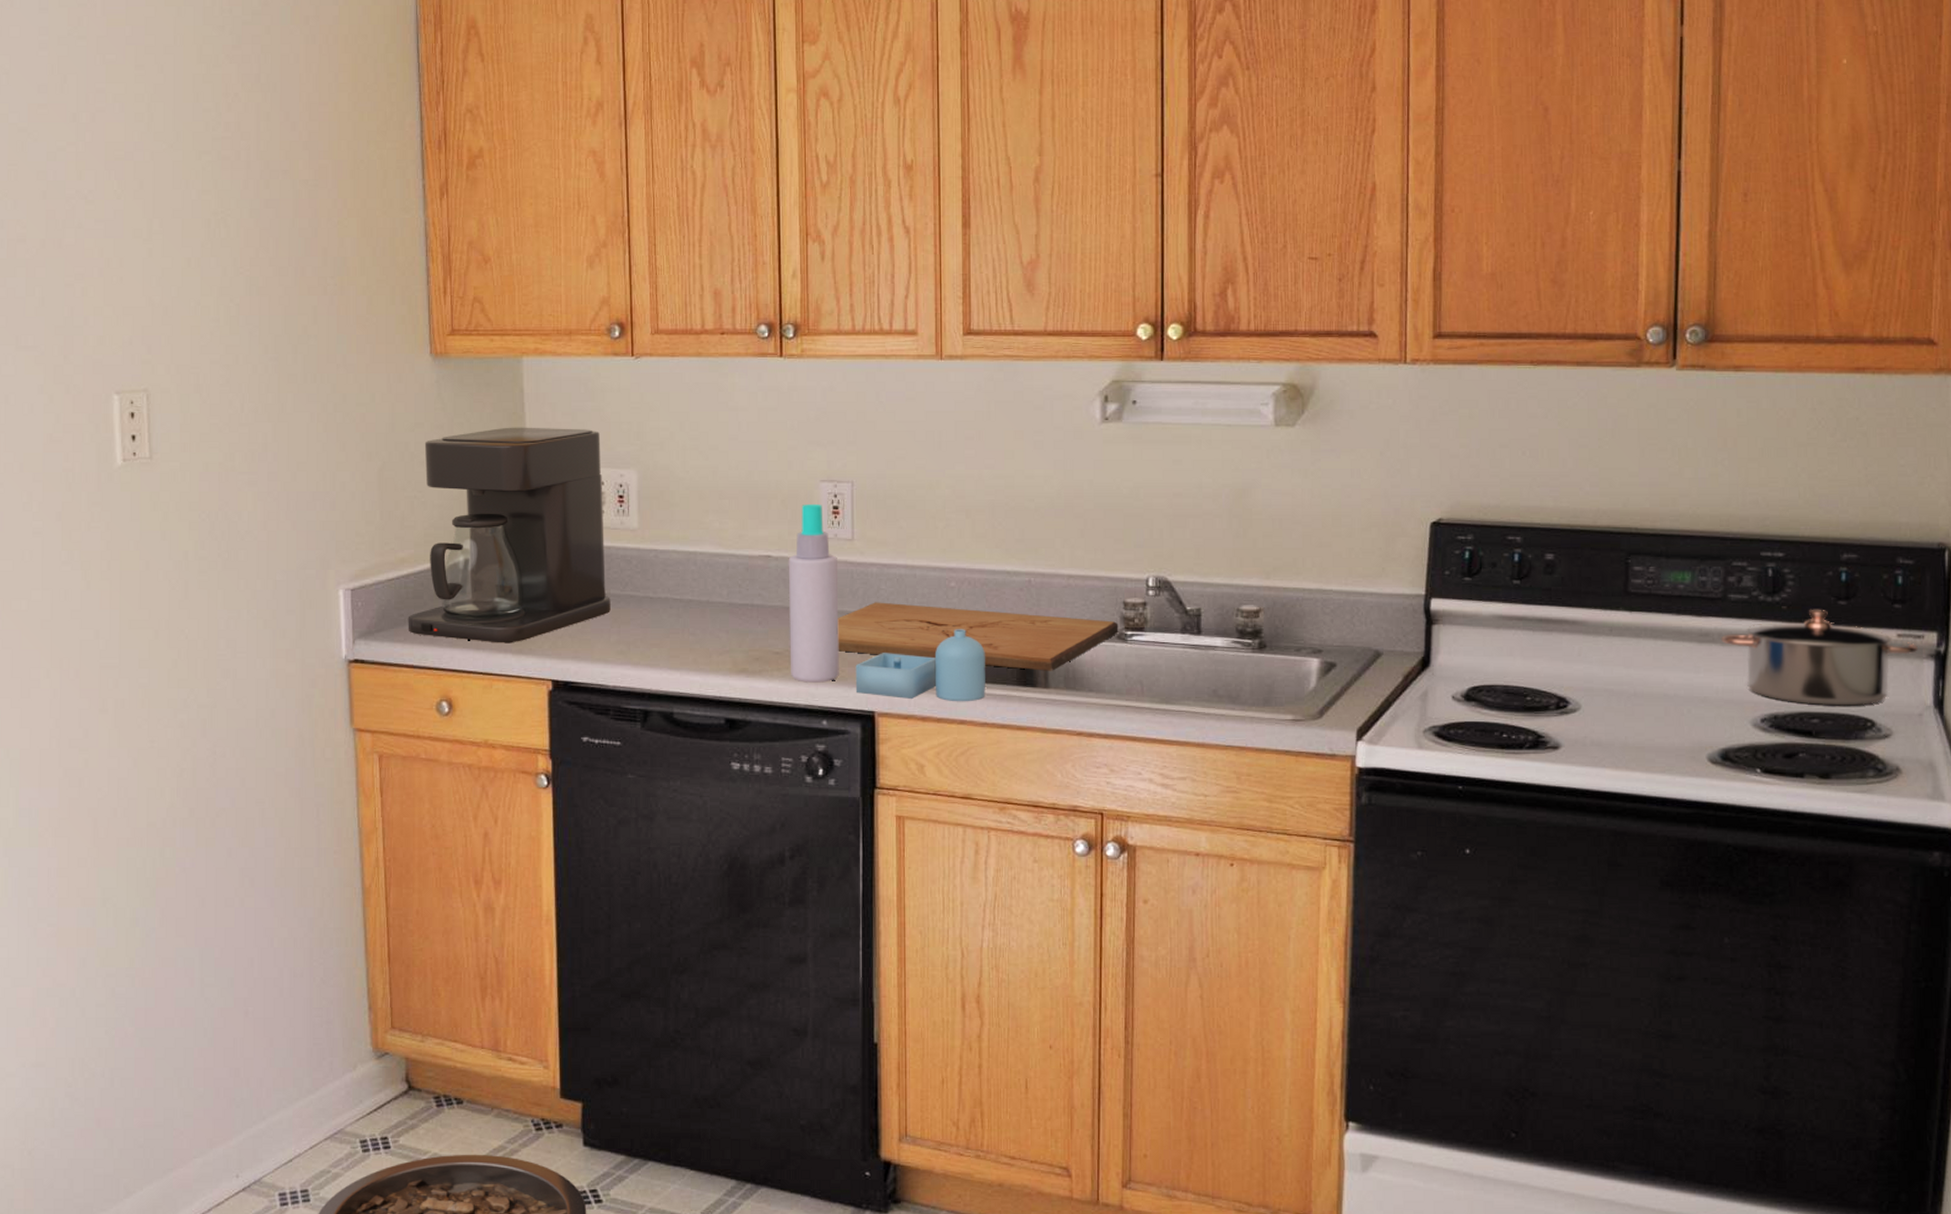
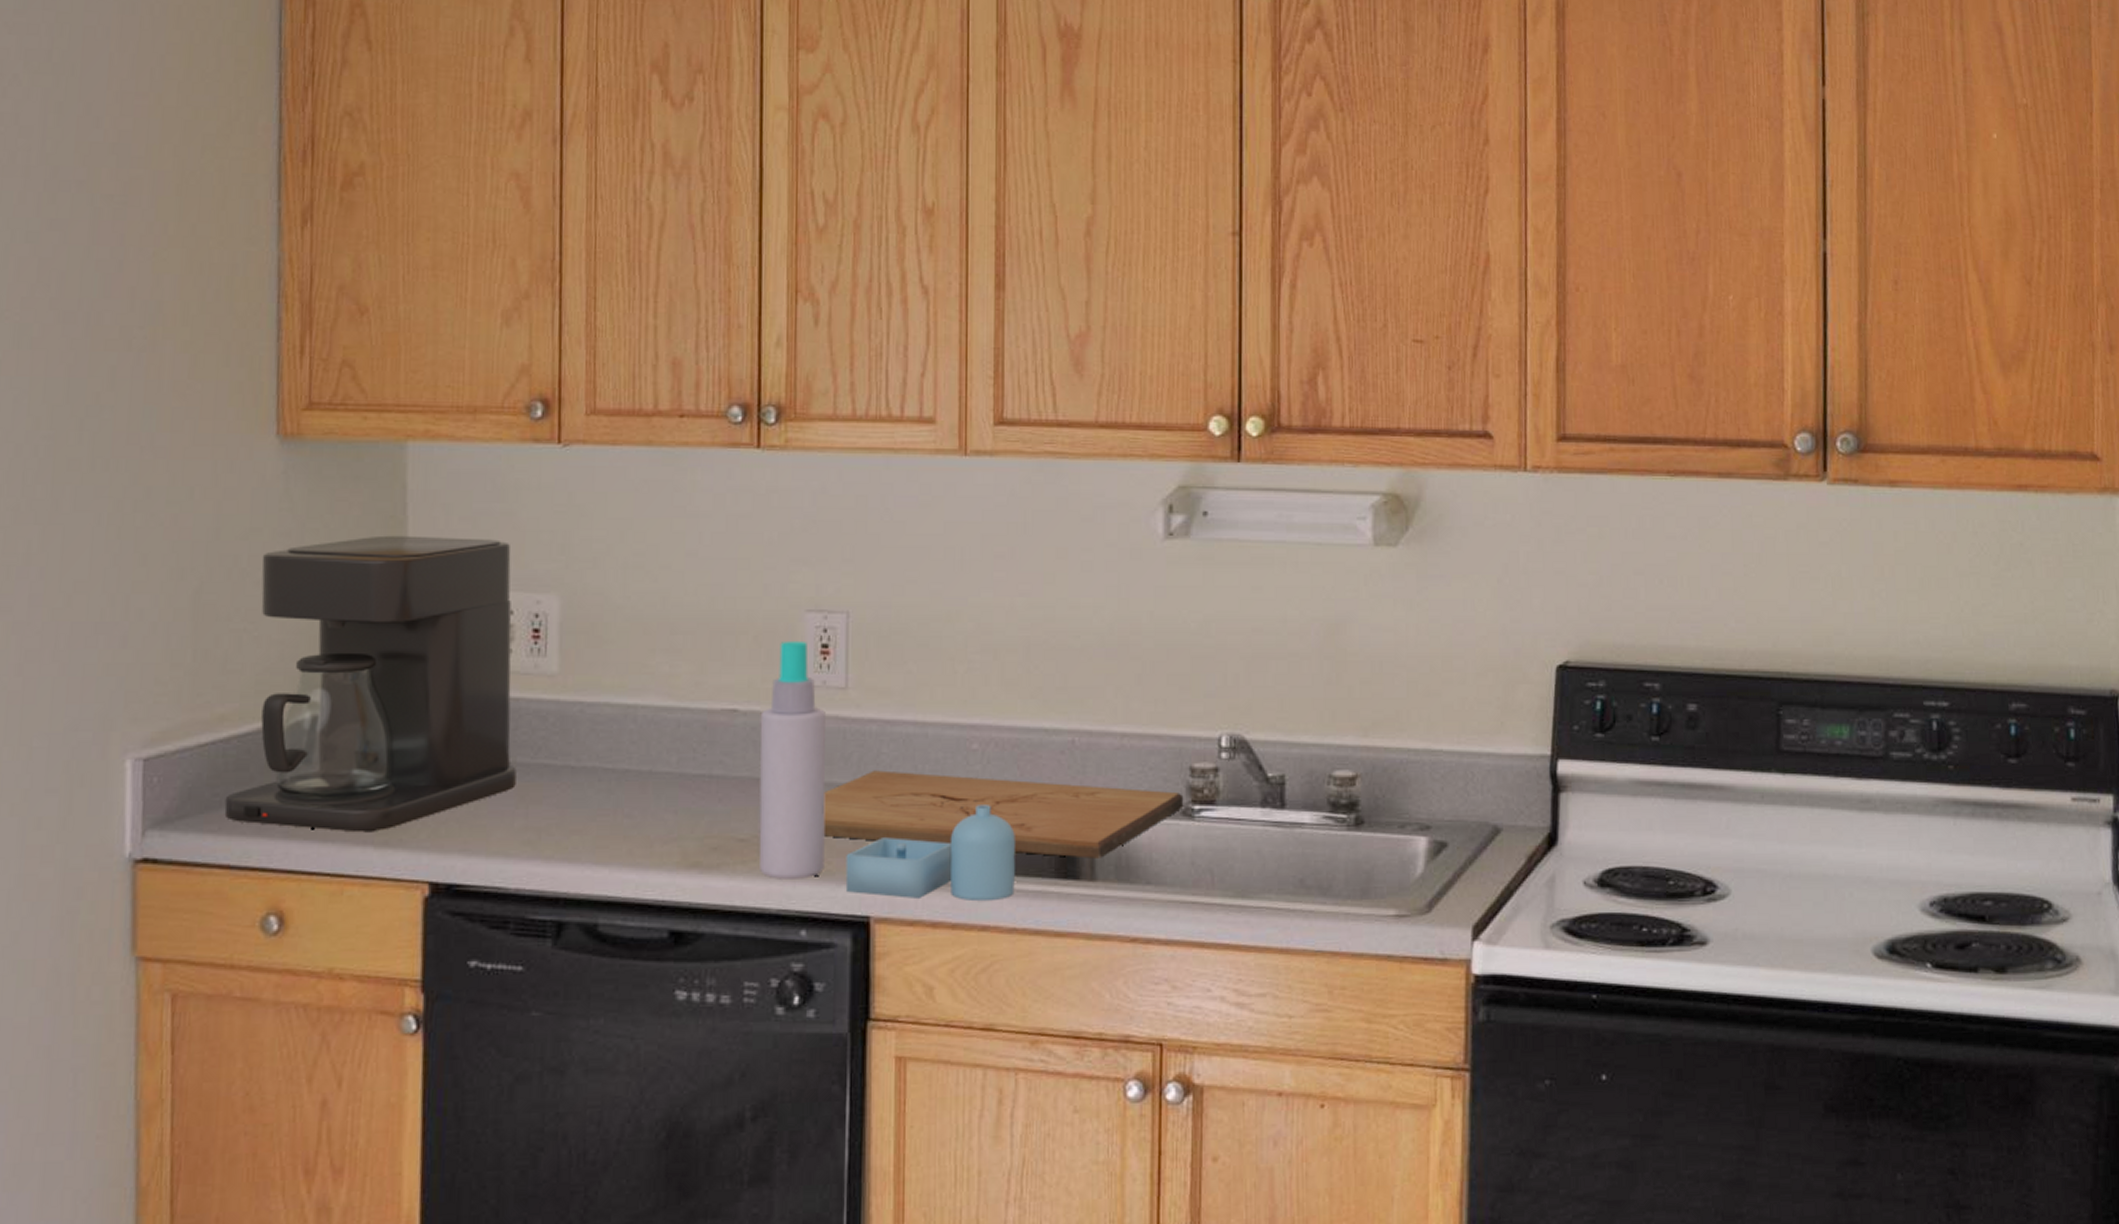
cooking pot: present [1720,609,1918,706] -> none [1882,768,2094,885]

